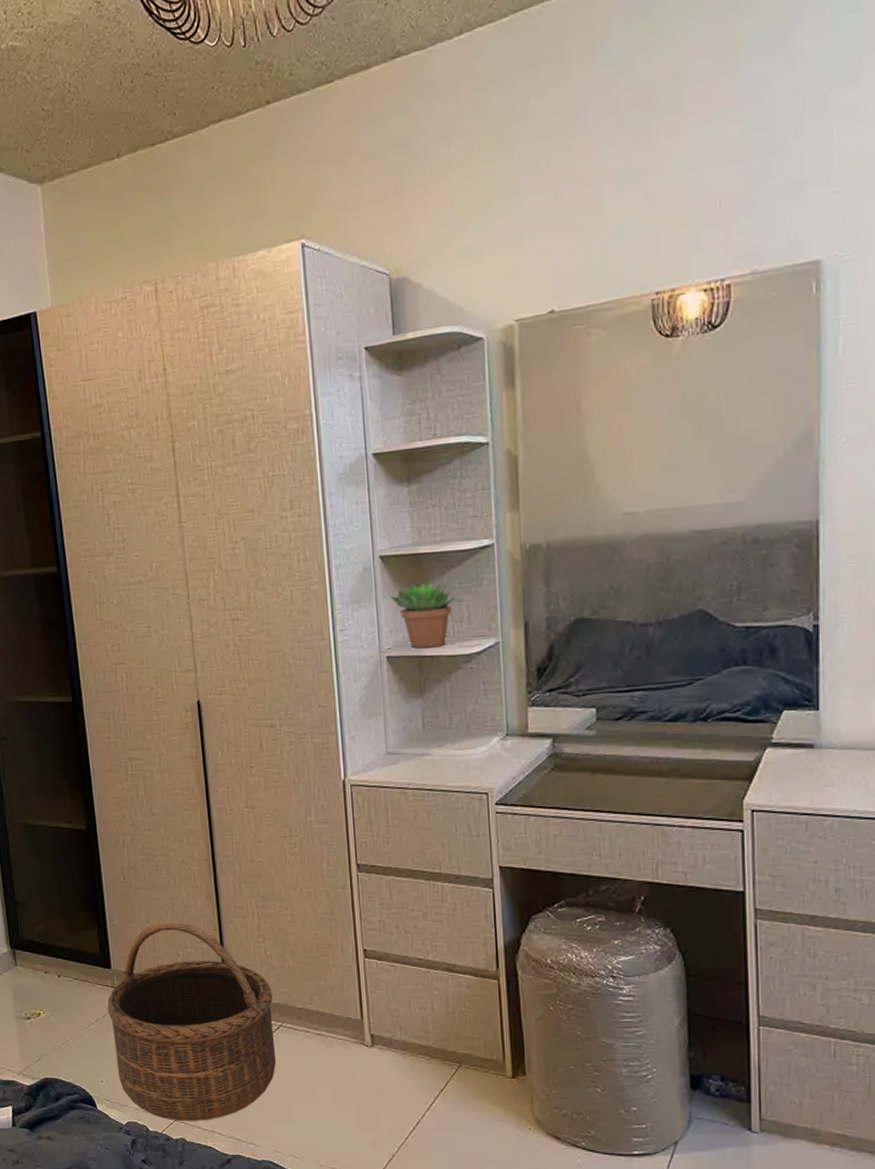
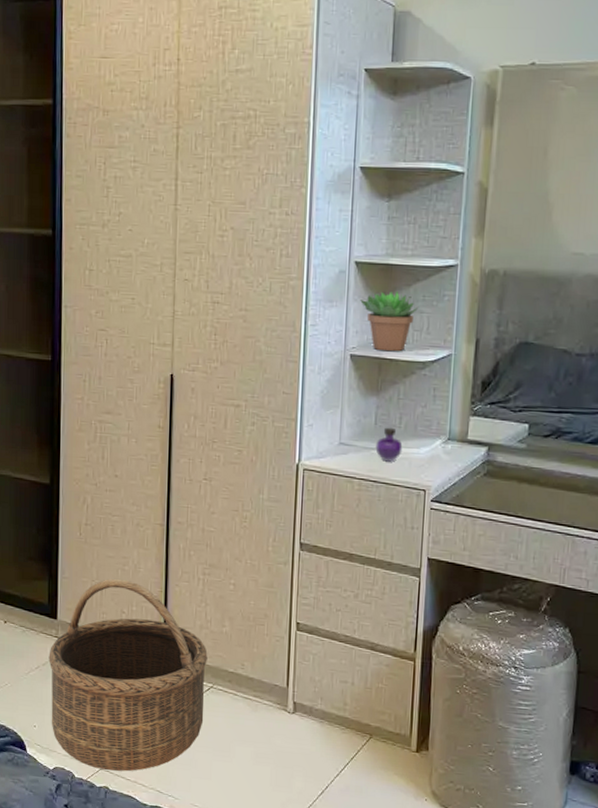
perfume bottle: none [426,729,457,767] -> present [375,427,403,462]

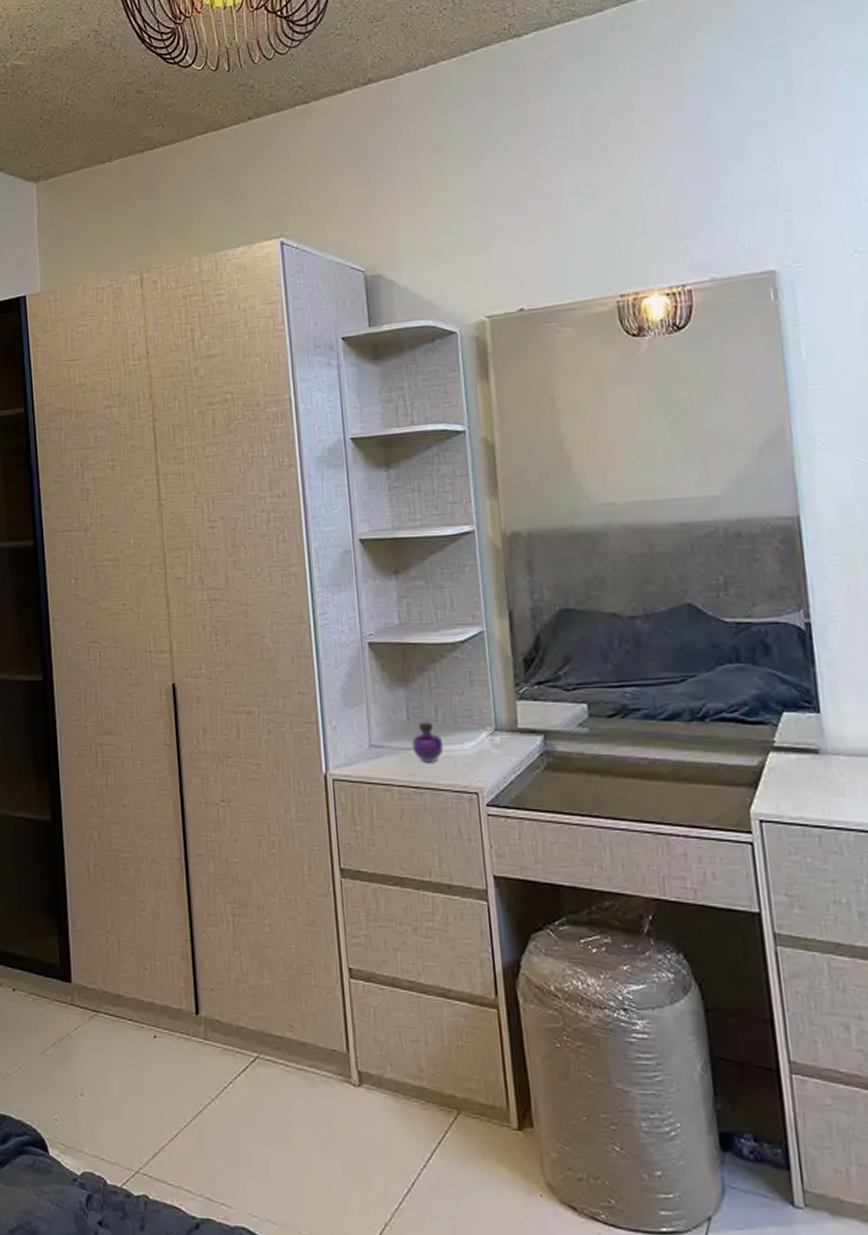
basket: present [48,579,208,772] -> none [65,929,253,1174]
succulent plant: present [360,291,418,352] -> none [371,567,437,635]

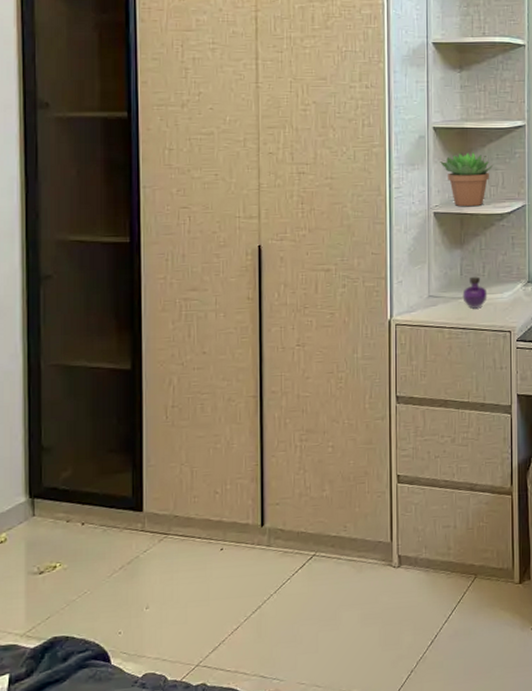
succulent plant: none [371,567,437,635] -> present [440,152,493,207]

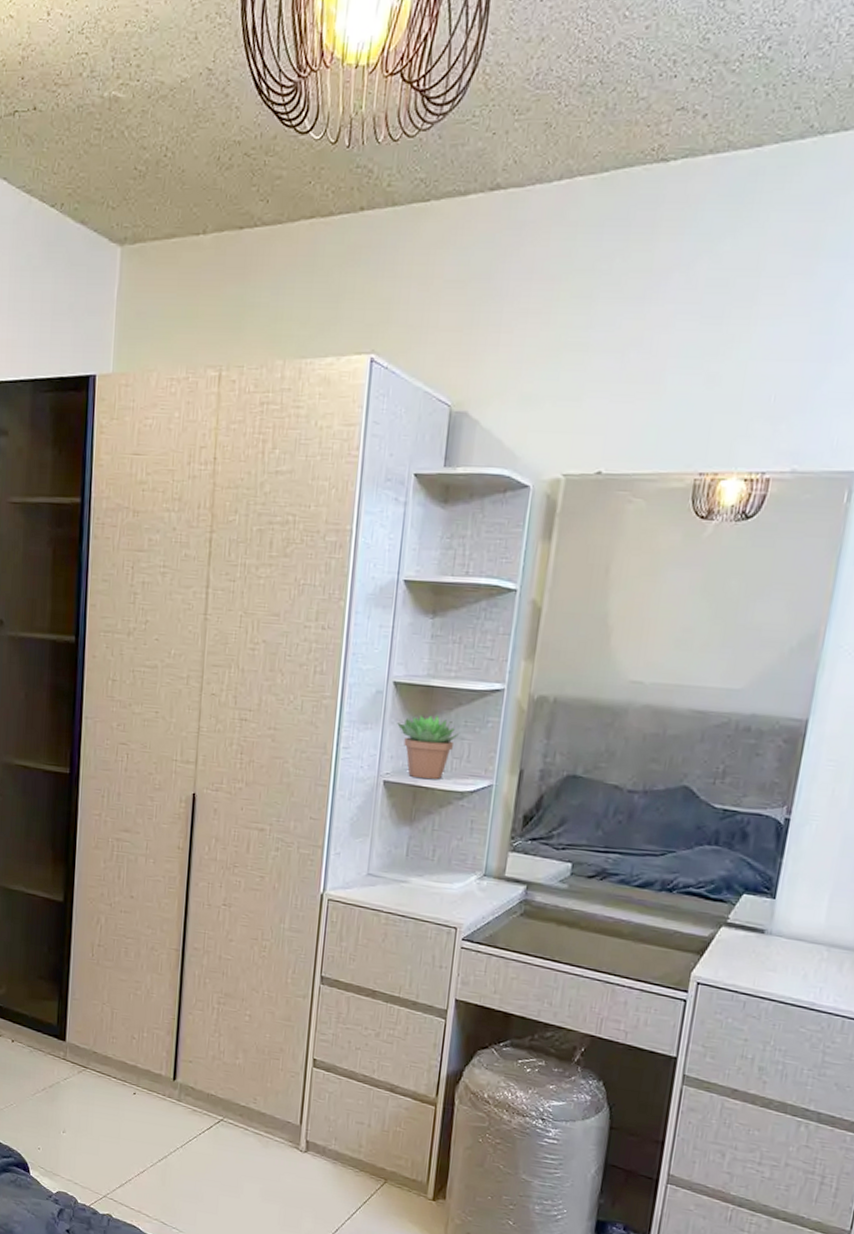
perfume bottle: present [462,276,487,309] -> none [405,859,435,896]

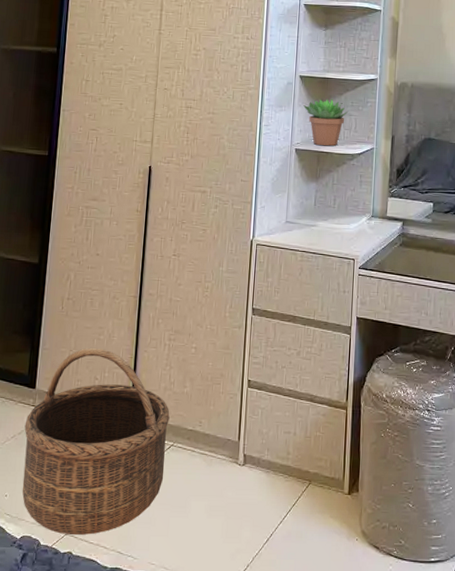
basket: none [55,1003,219,1201] -> present [22,348,170,535]

